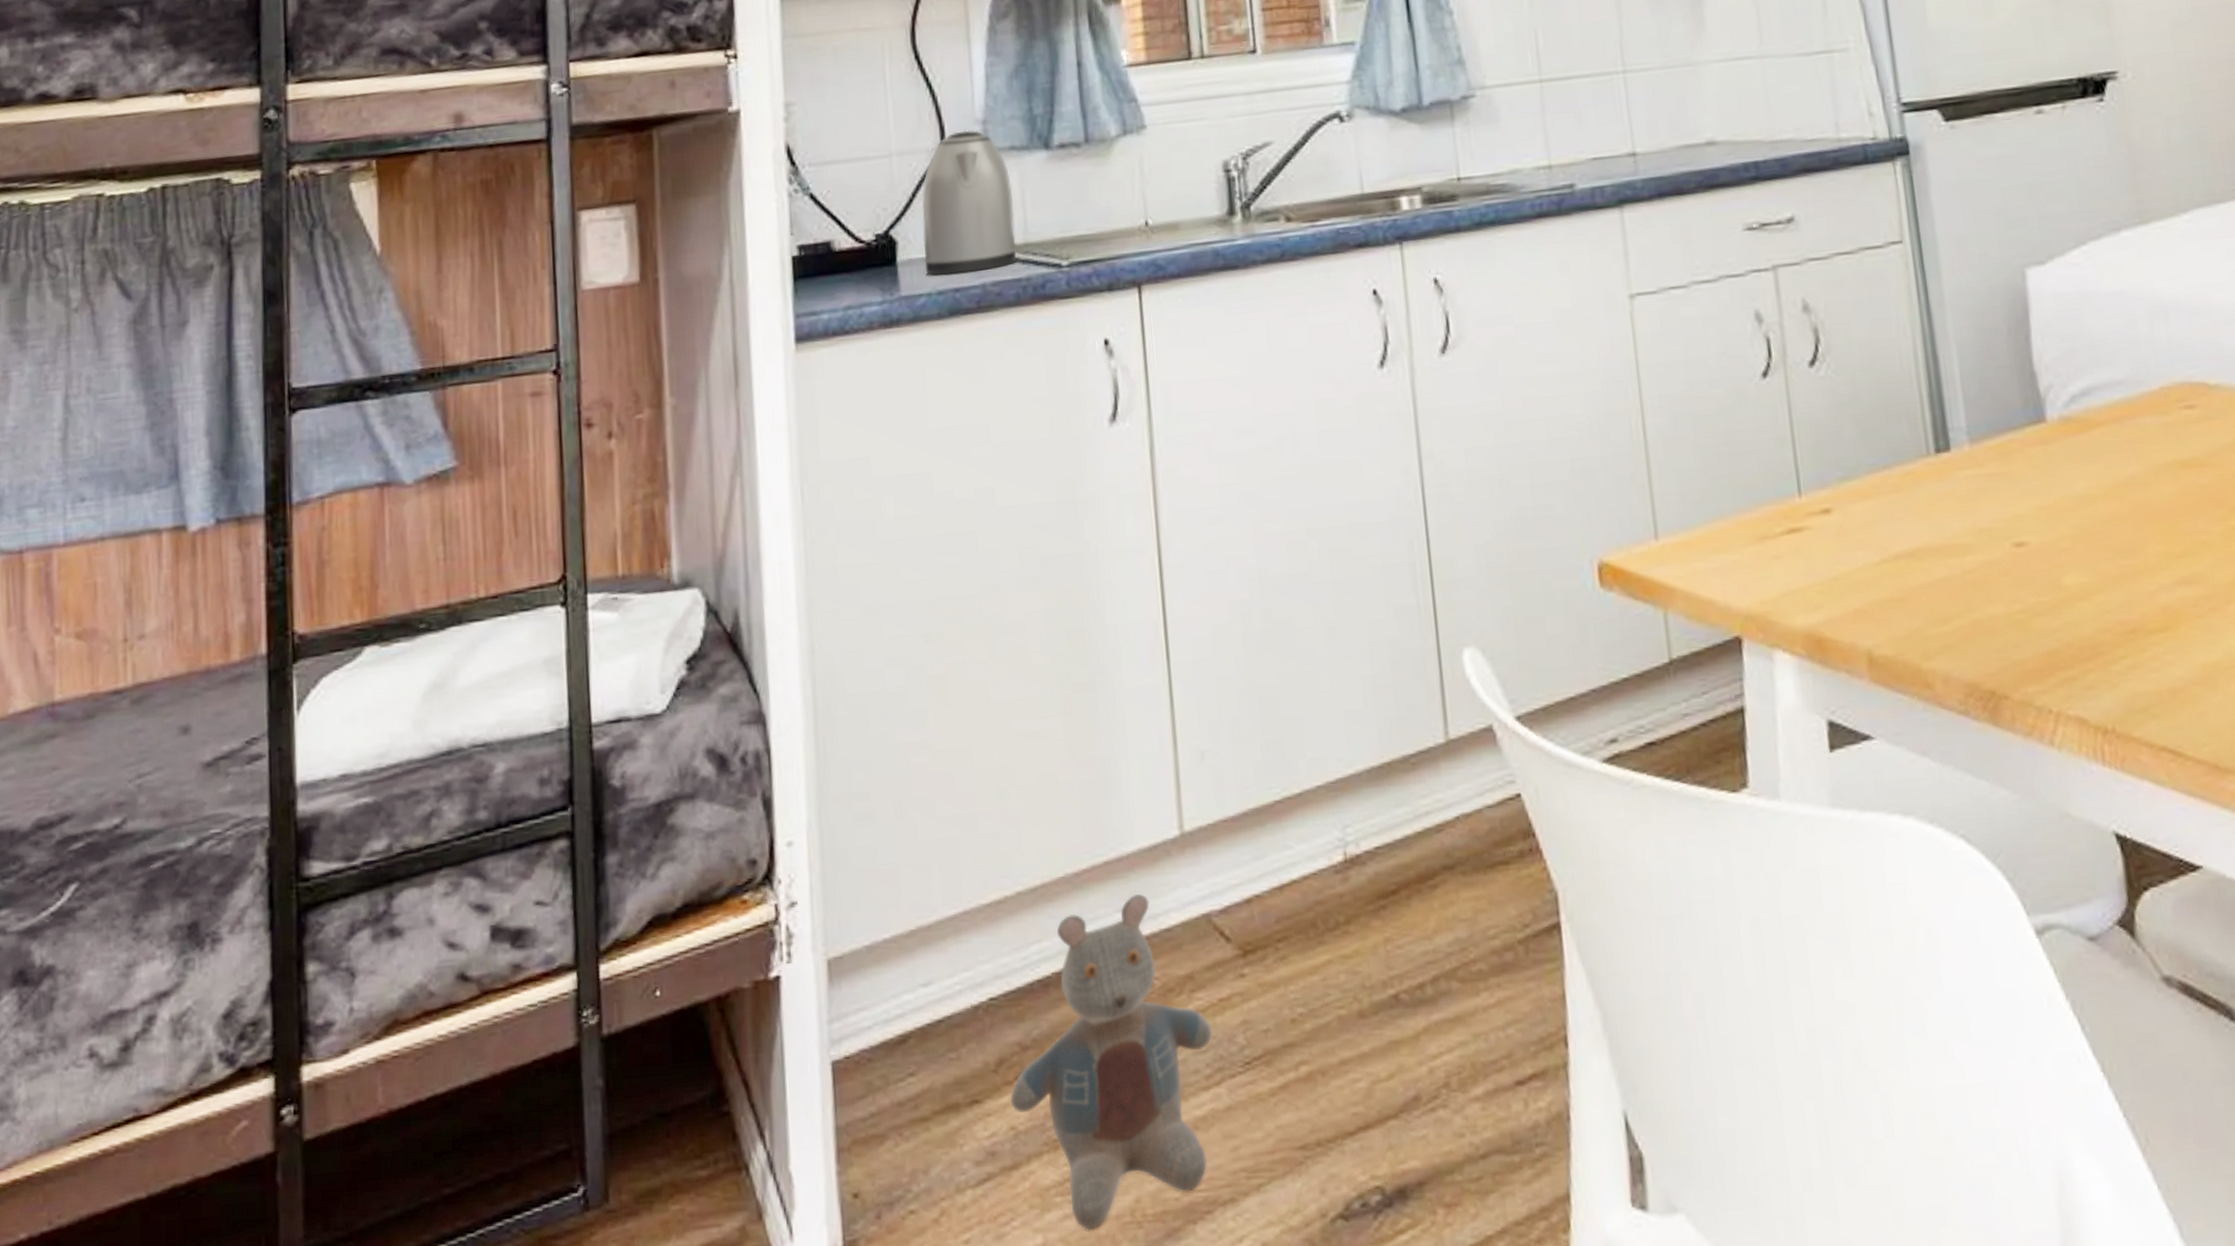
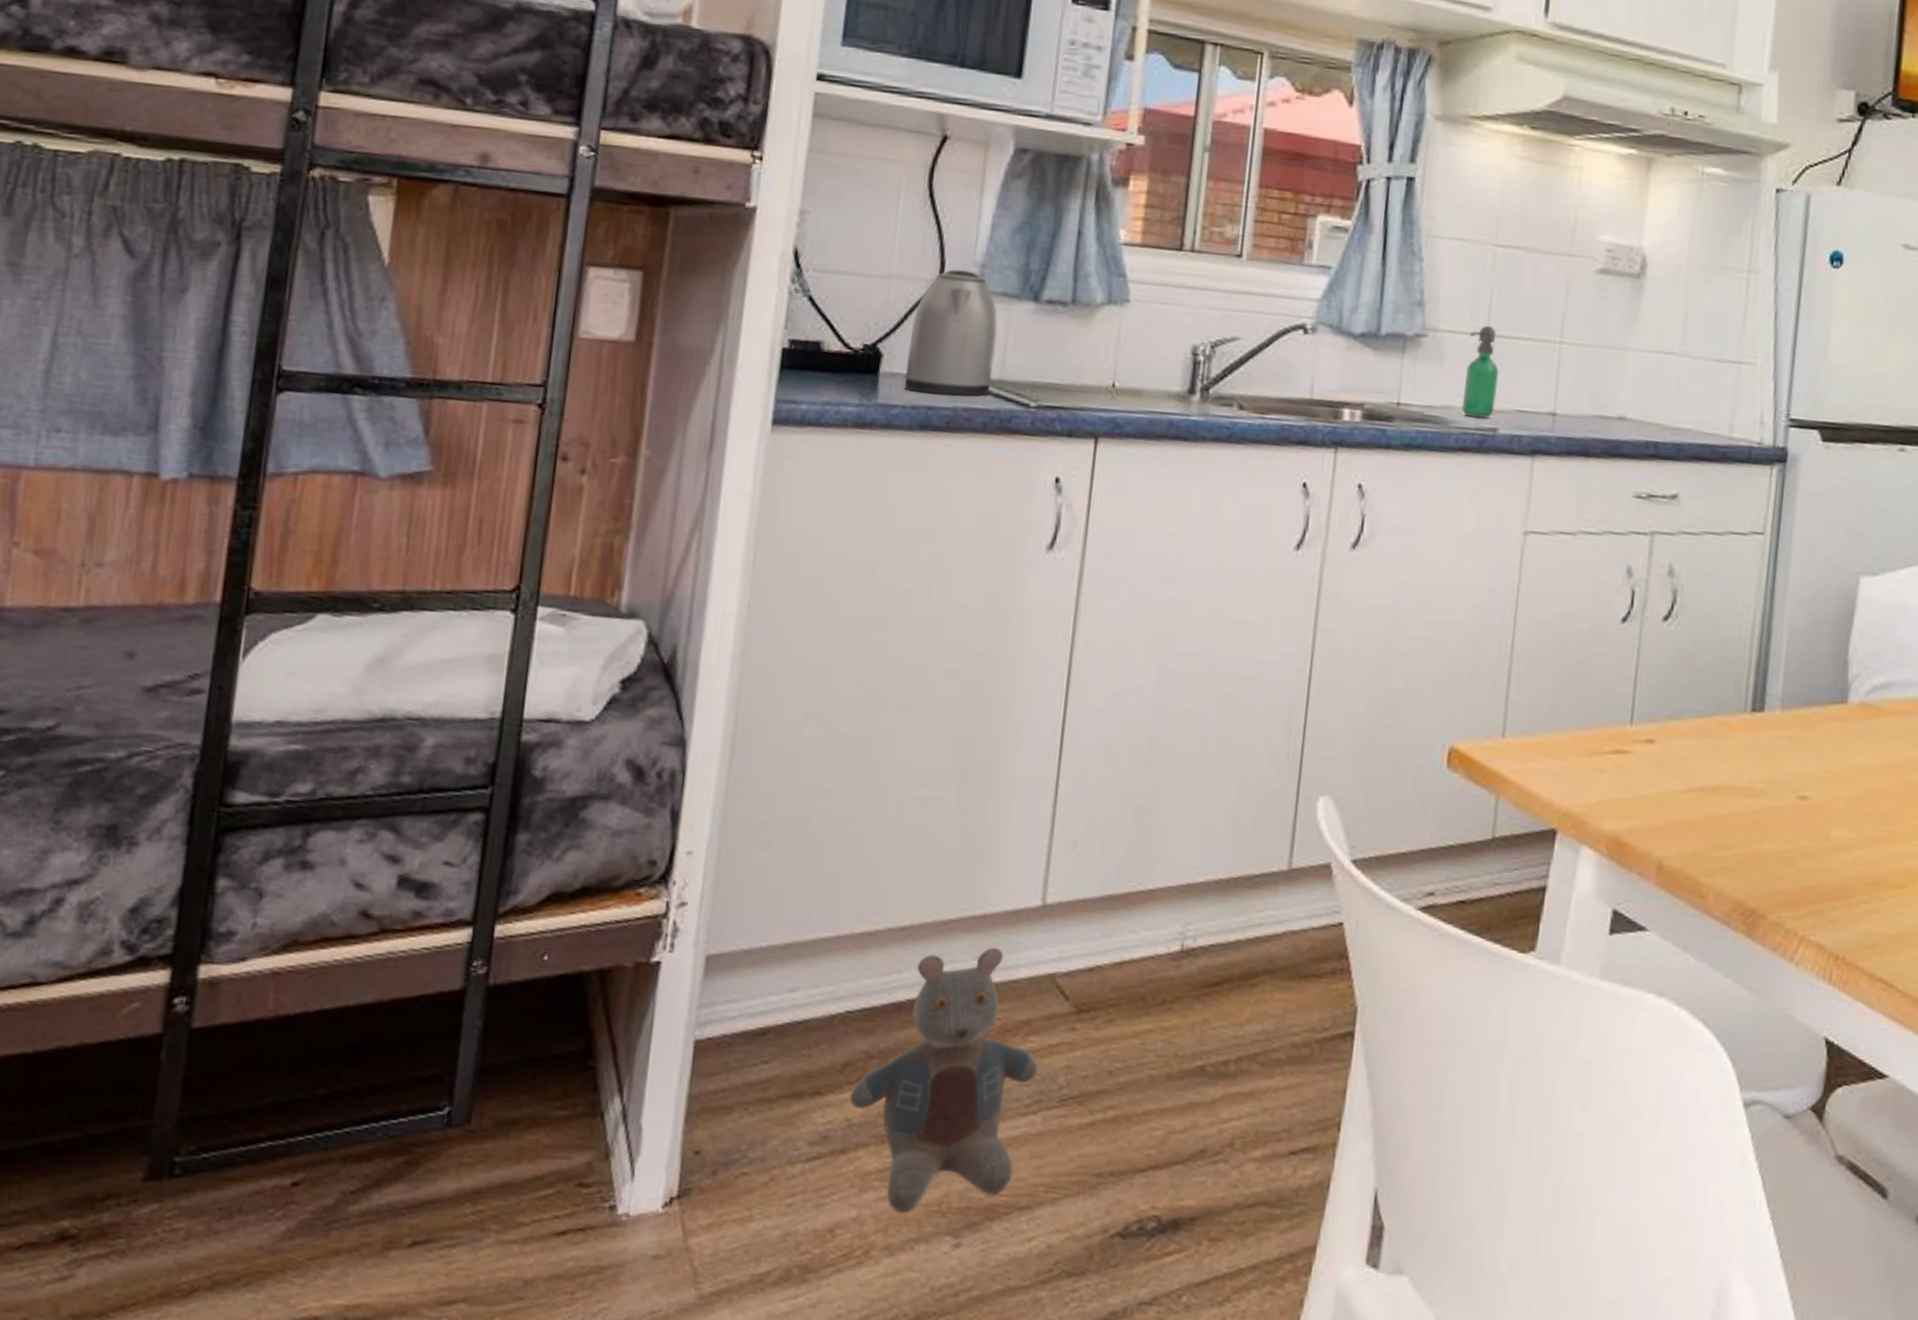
soap dispenser: none [1522,69,1567,177] -> present [1462,325,1499,419]

